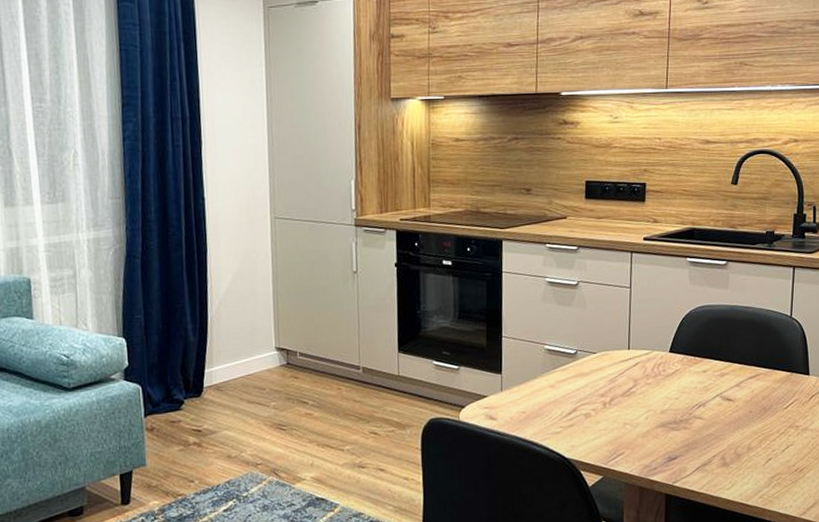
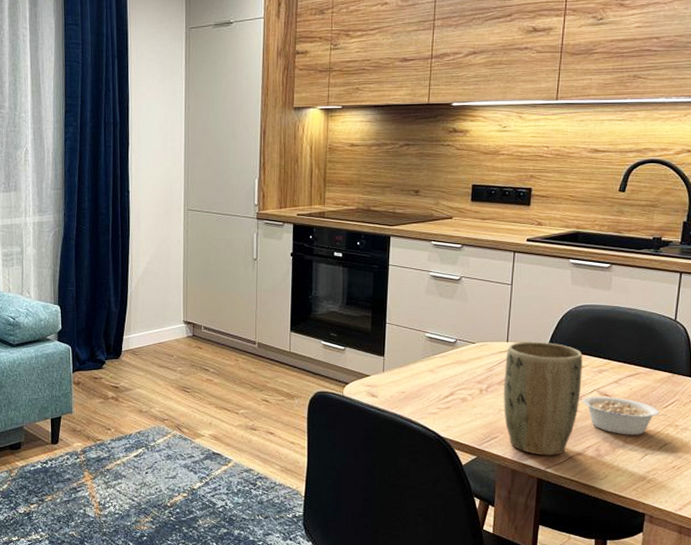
plant pot: none [627,347,705,470] -> present [504,341,583,456]
legume: none [706,401,788,441] -> present [583,396,668,435]

